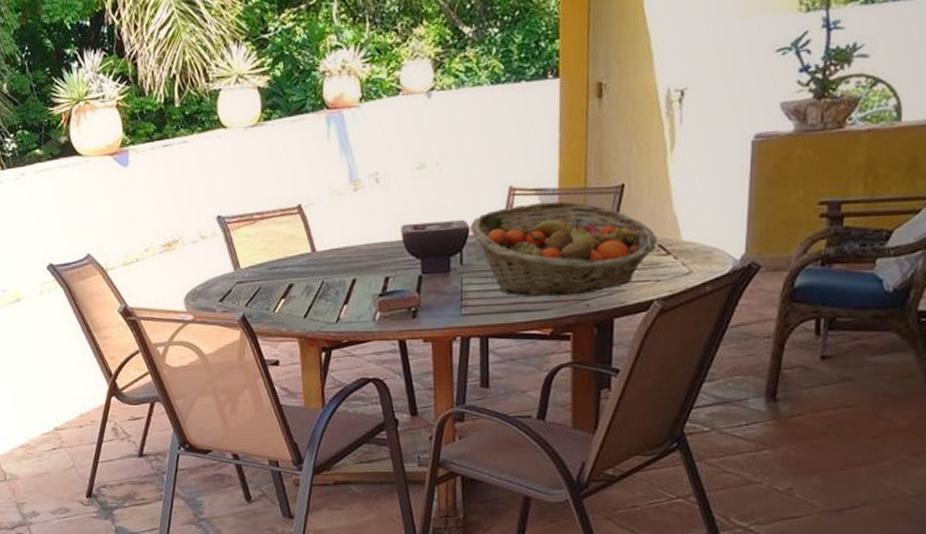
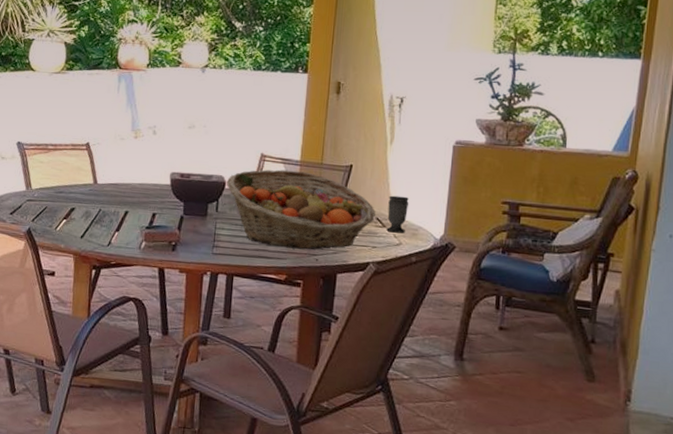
cup: none [672,213,698,260] -> present [386,195,409,233]

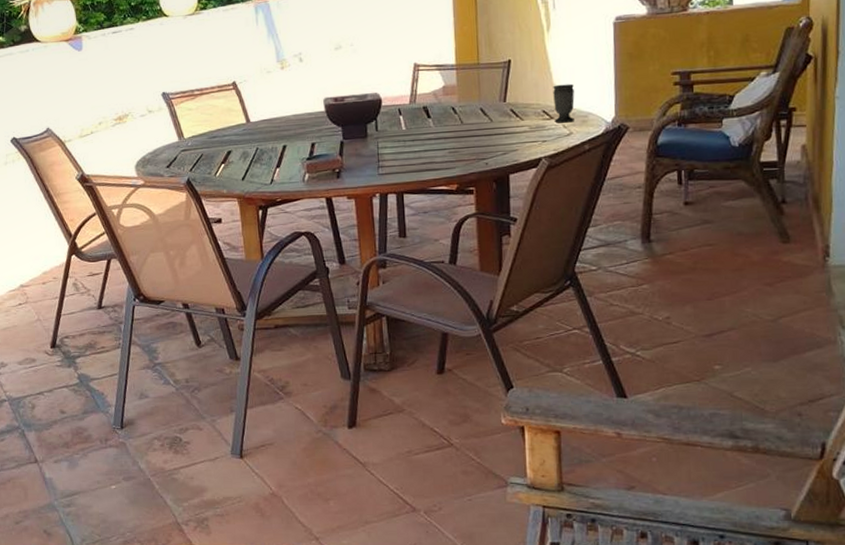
fruit basket: present [226,169,376,250] -> none [382,75,542,157]

